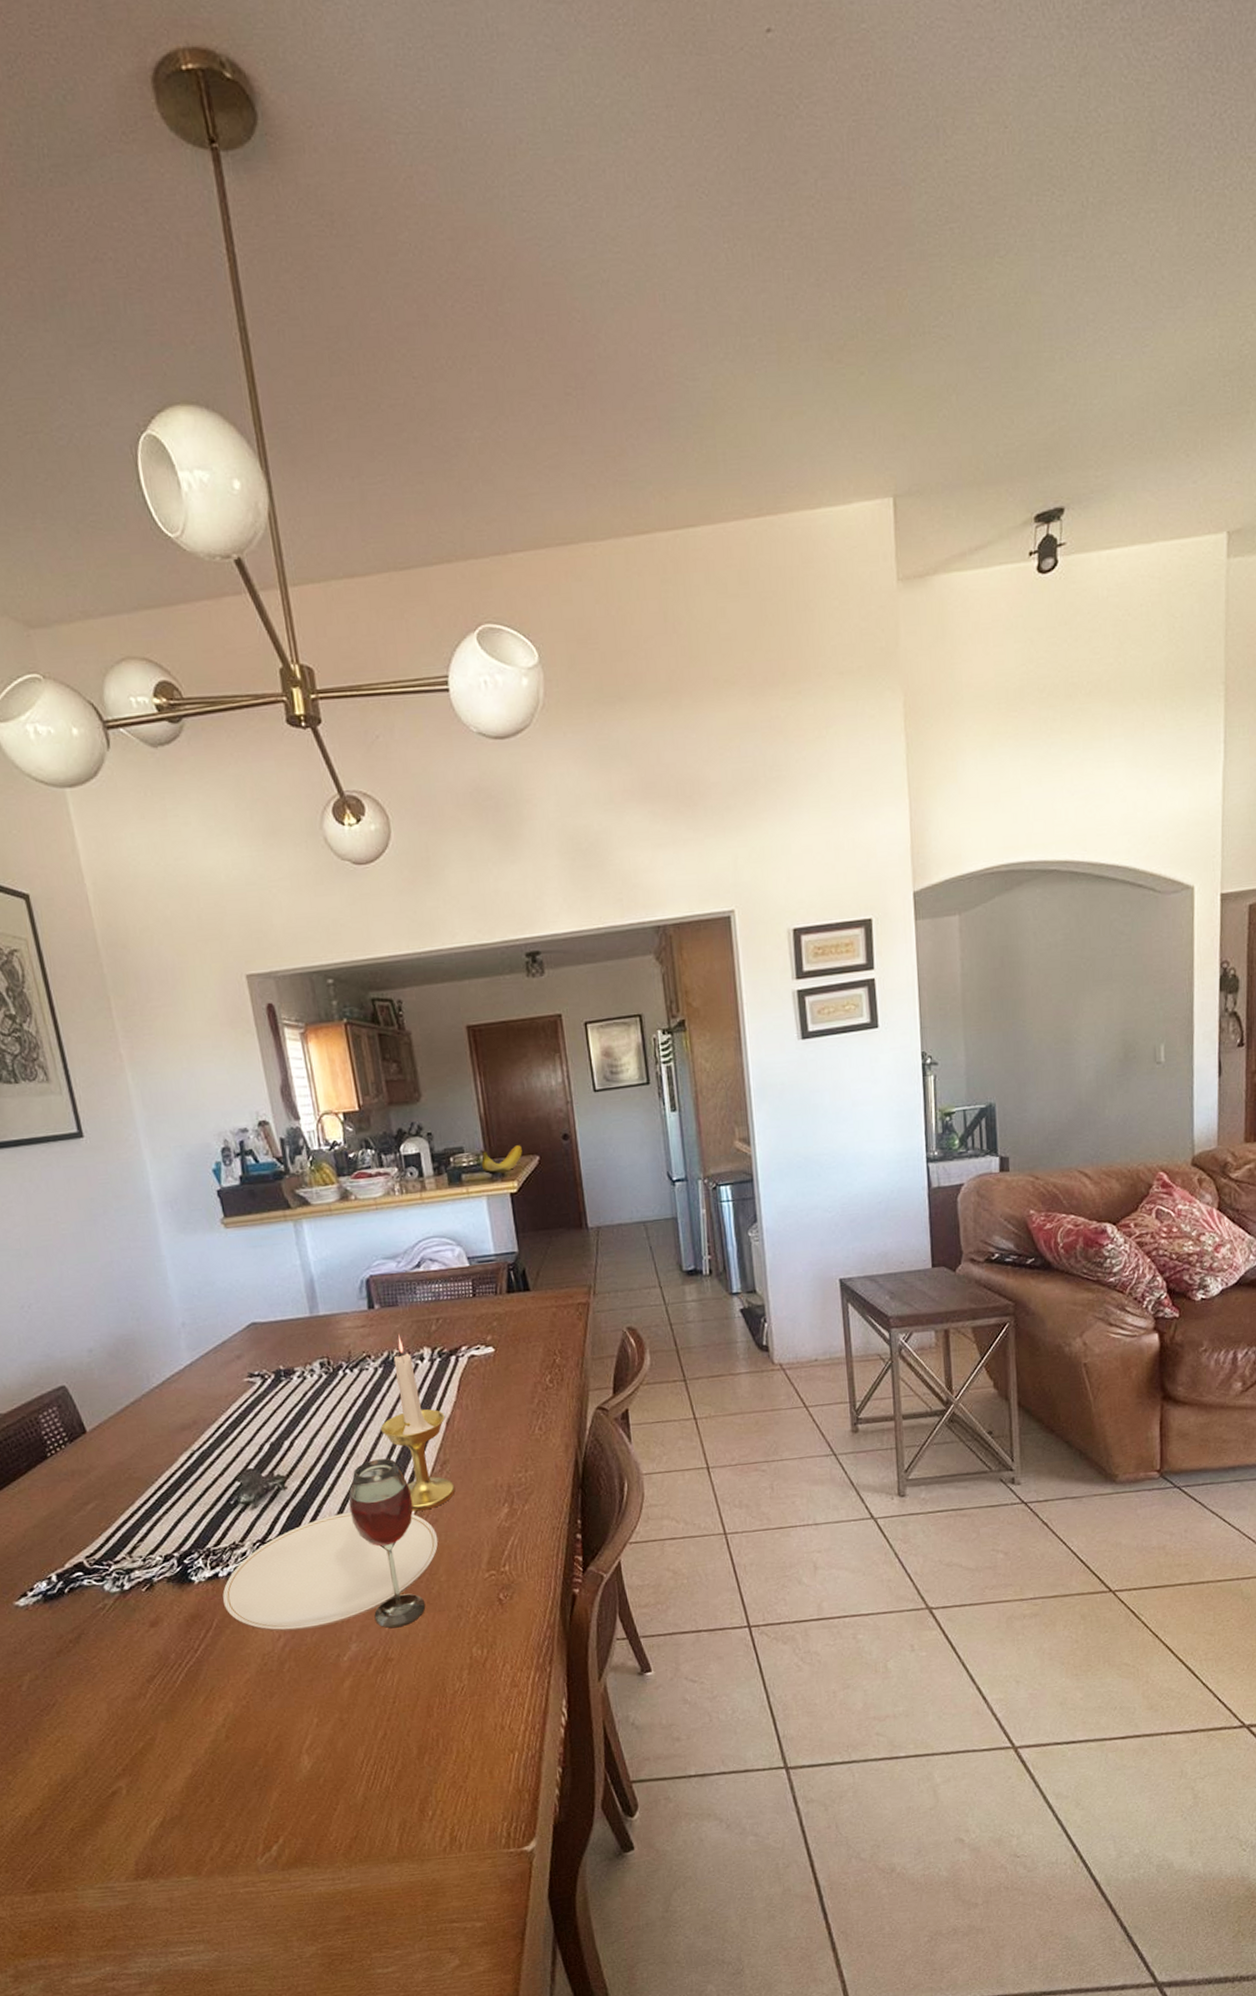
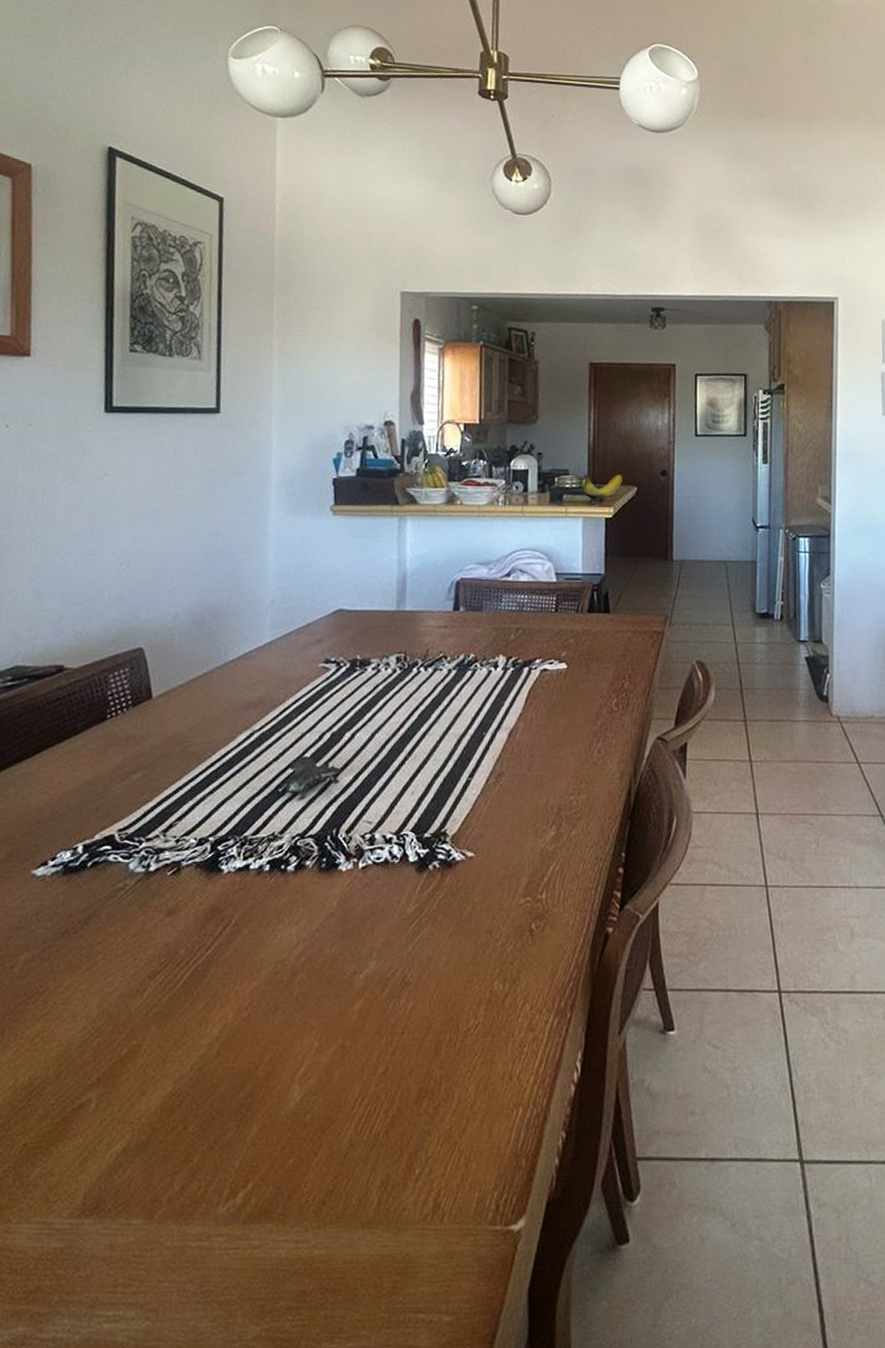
plate: present [222,1511,439,1632] -> none [248,815,480,938]
wineglass: present [349,1458,426,1629] -> none [396,763,462,948]
candlestick: present [381,1334,456,1512] -> none [443,639,509,823]

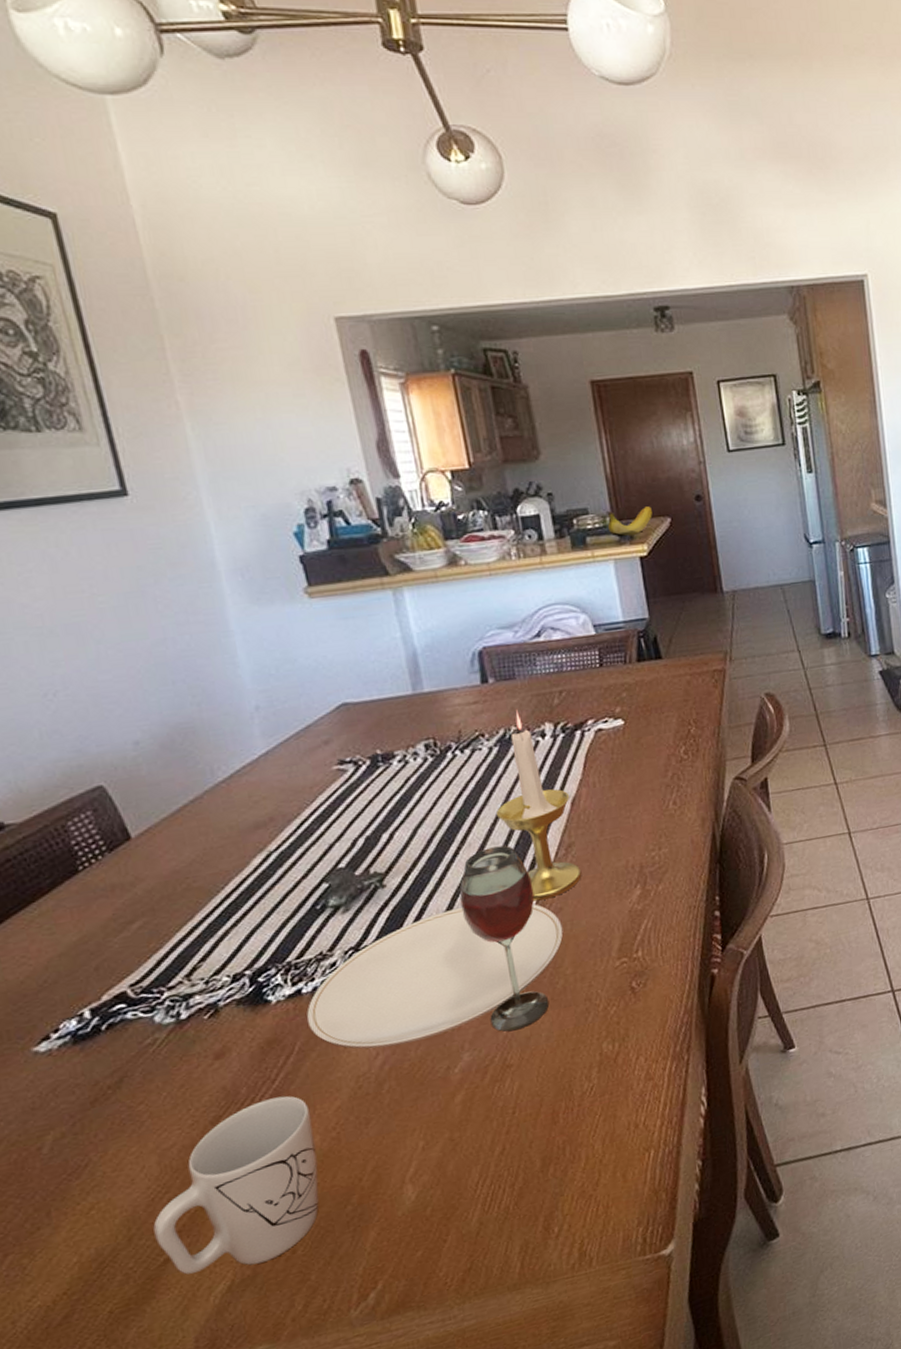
mug: none [78,965,231,1131] -> present [153,1096,319,1275]
plate: none [248,815,480,938] -> present [307,904,564,1049]
wineglass: none [396,763,462,948] -> present [459,845,549,1032]
candlestick: none [443,639,509,823] -> present [497,710,582,902]

